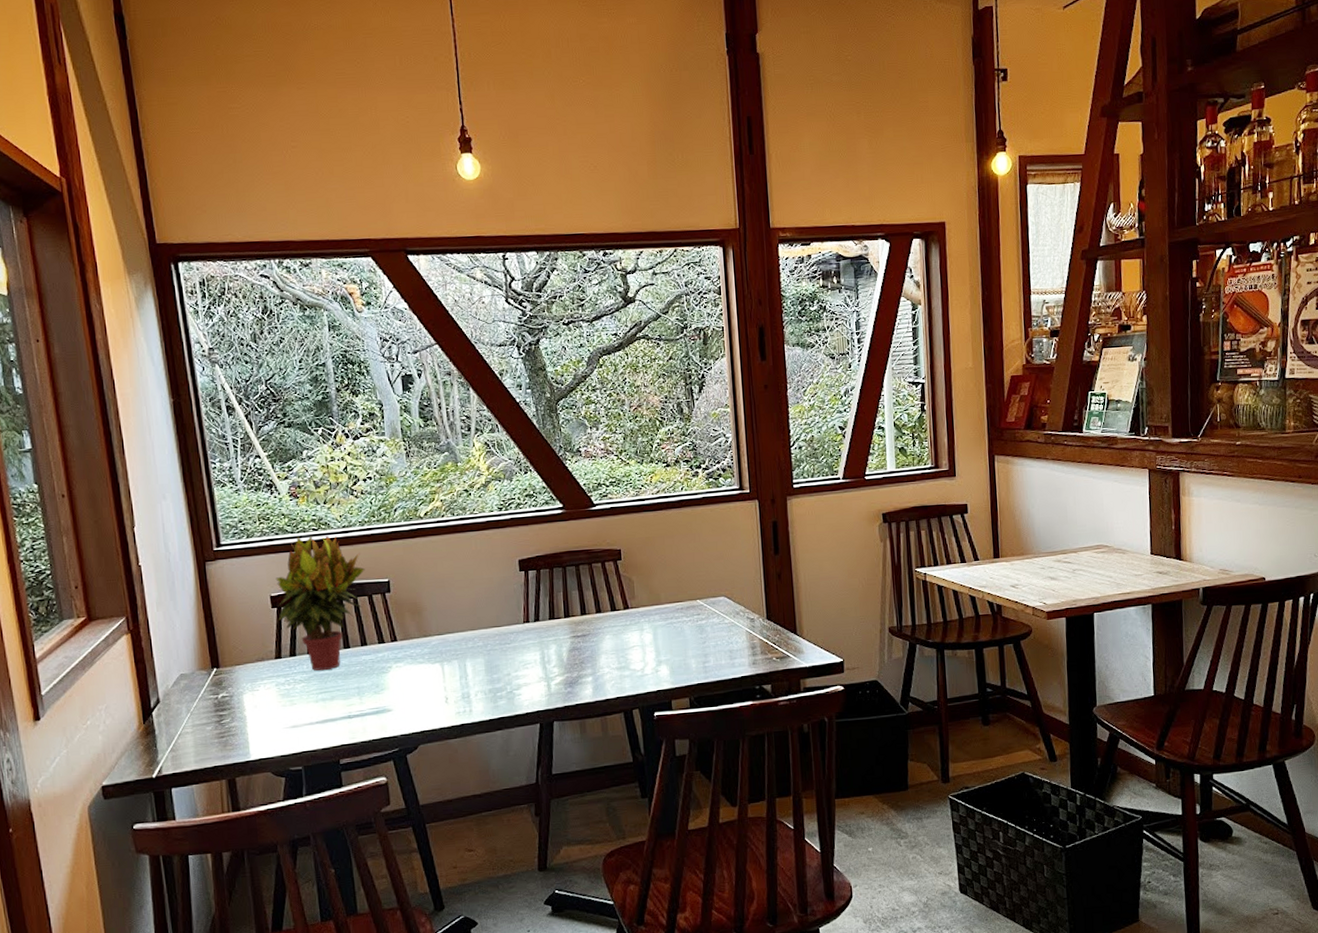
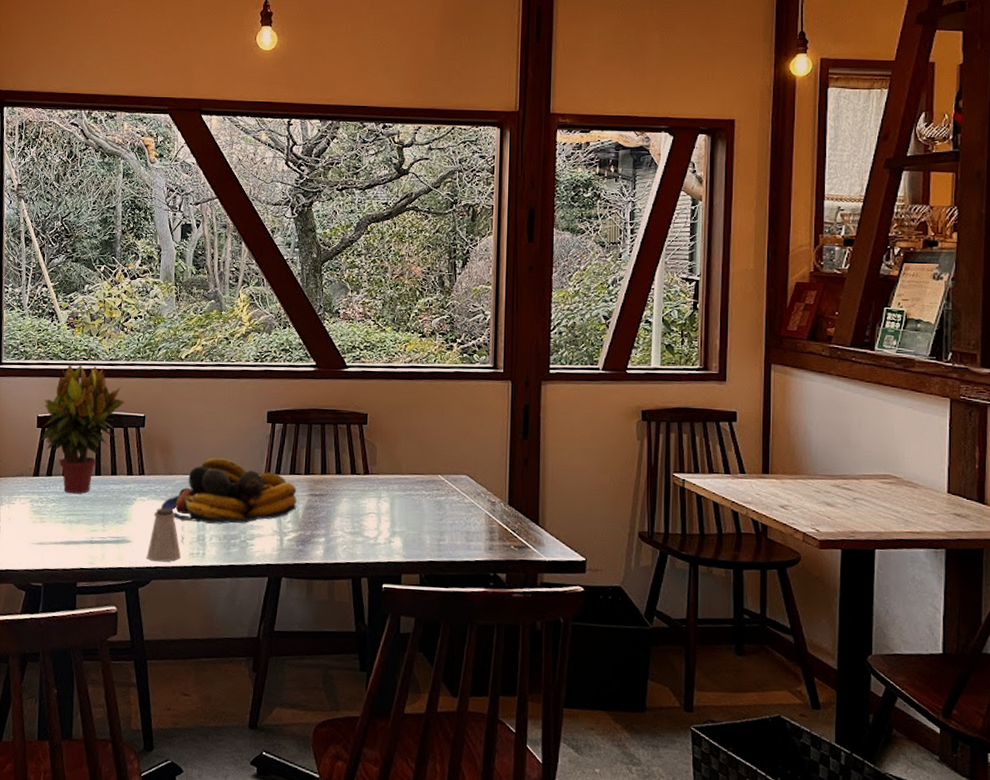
saltshaker: none [411,670,447,726] -> present [147,507,181,562]
fruit bowl: none [420,613,560,681] -> present [161,458,298,524]

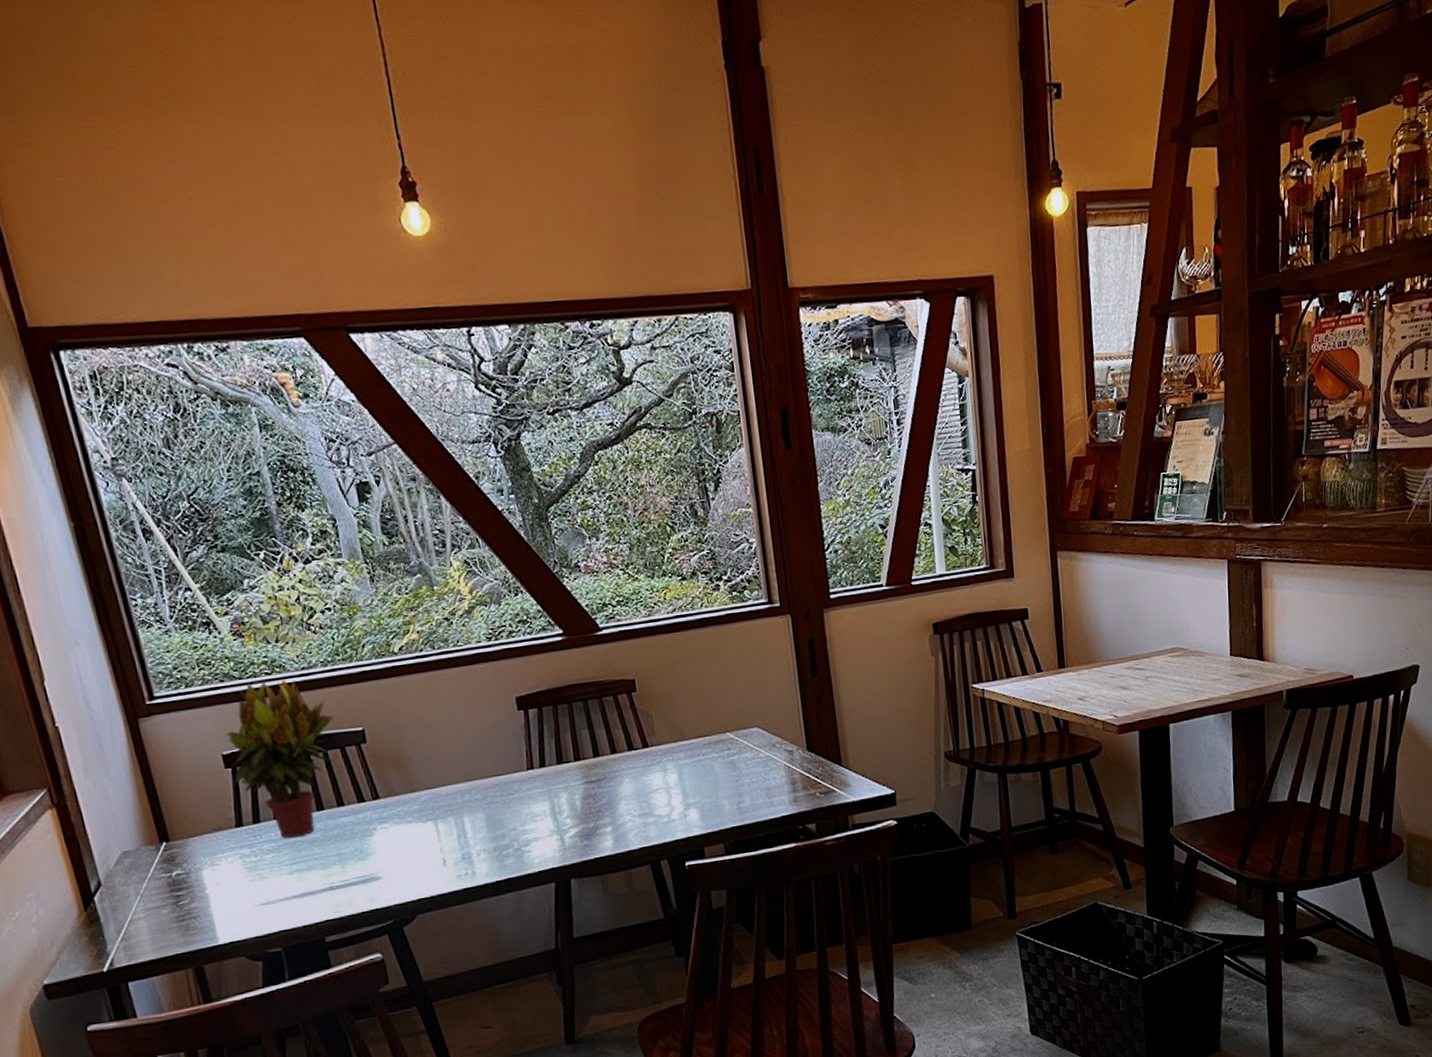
saltshaker: present [147,507,181,562] -> none [402,830,446,894]
fruit bowl: present [161,458,298,524] -> none [409,761,572,842]

